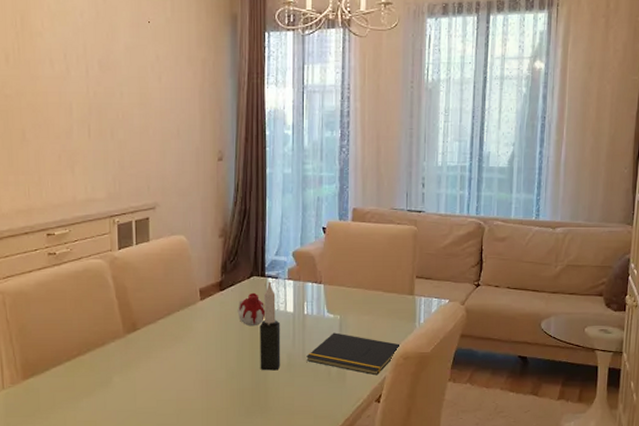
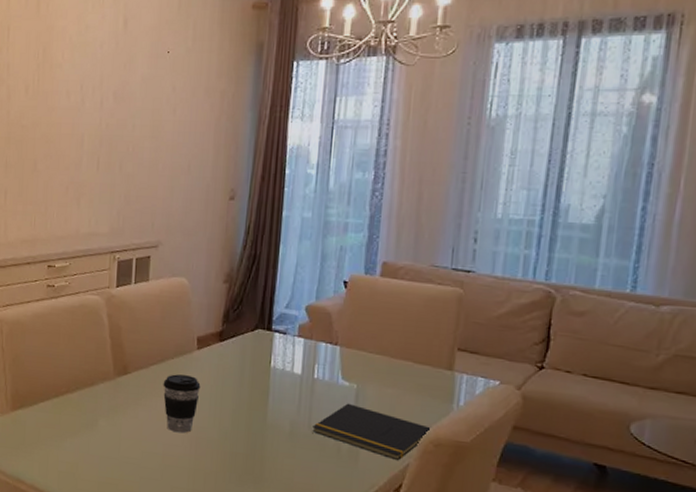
coffee cup: none [171,325,206,379] -> present [163,374,201,433]
candle: present [237,292,266,325] -> none [237,347,269,384]
candle: present [260,281,281,371] -> none [257,336,285,438]

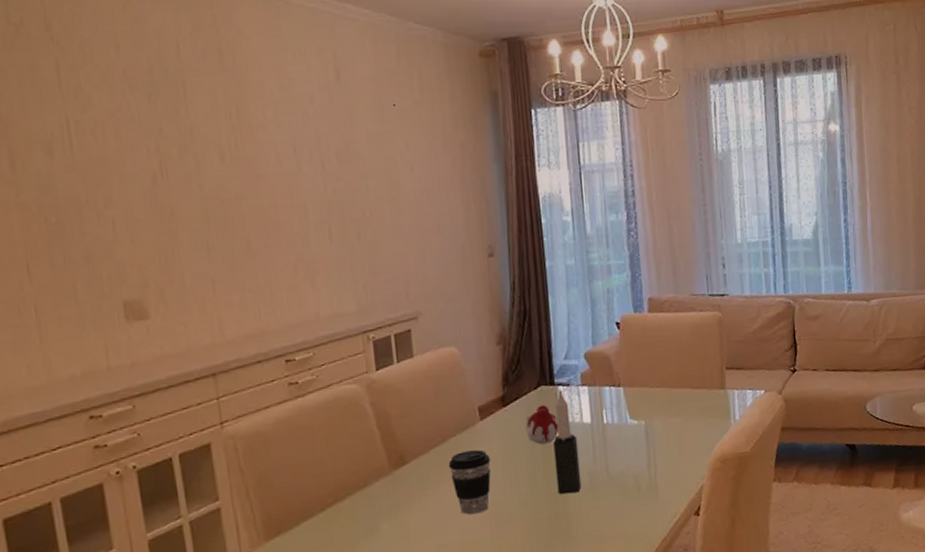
candle: none [237,347,269,384] -> present [525,404,559,444]
candle: none [257,336,285,438] -> present [553,390,582,494]
notepad: present [312,403,430,461] -> none [610,440,715,485]

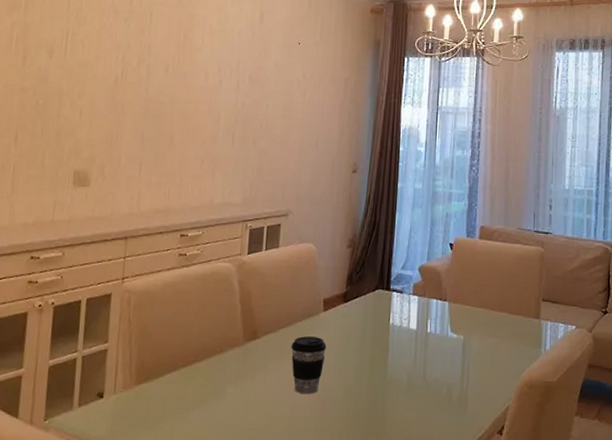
candle: present [525,404,559,444] -> none [359,306,388,341]
candle: present [553,390,582,494] -> none [378,295,403,392]

